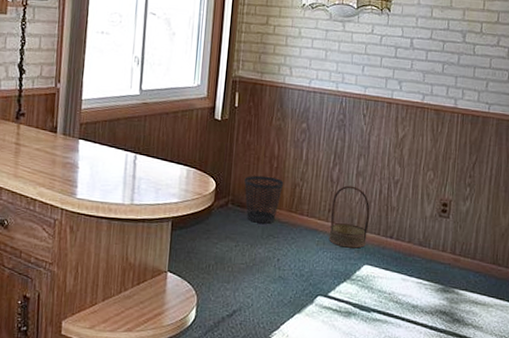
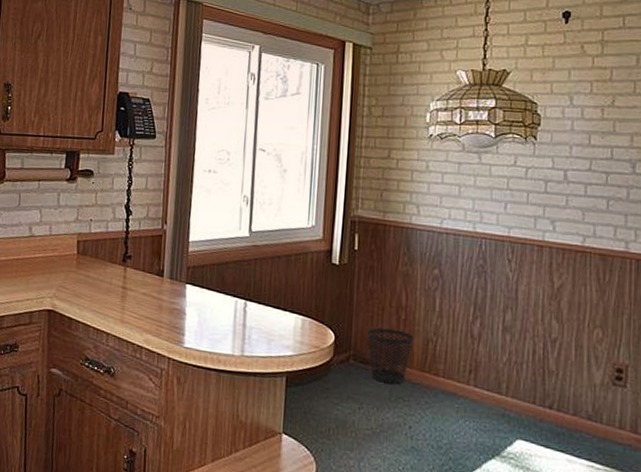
basket: present [328,185,370,249] -> none [471,343,522,419]

